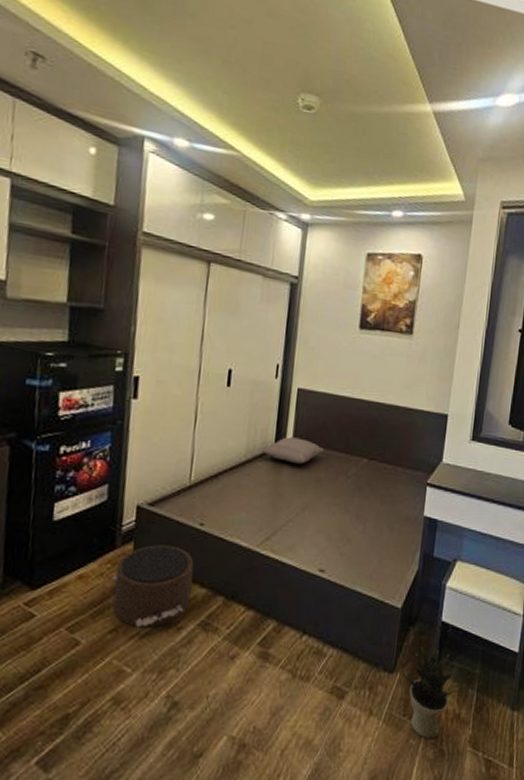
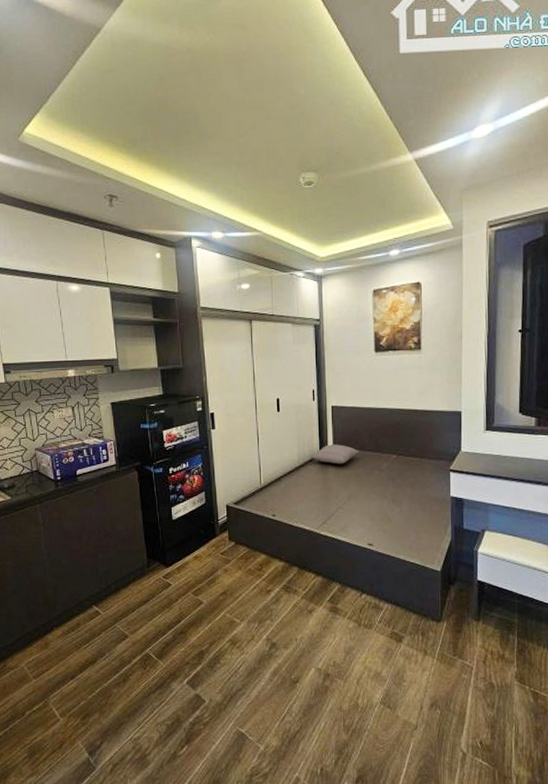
pouf: present [112,545,194,628] -> none [217,532,273,591]
potted plant: present [399,647,456,740] -> none [446,601,497,675]

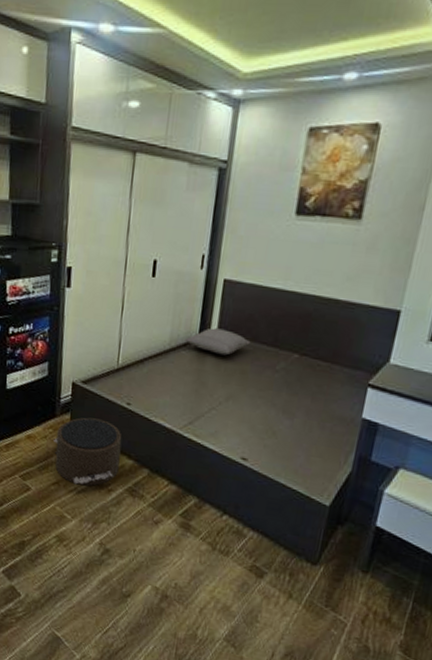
pouf: none [217,532,273,591] -> present [53,417,122,486]

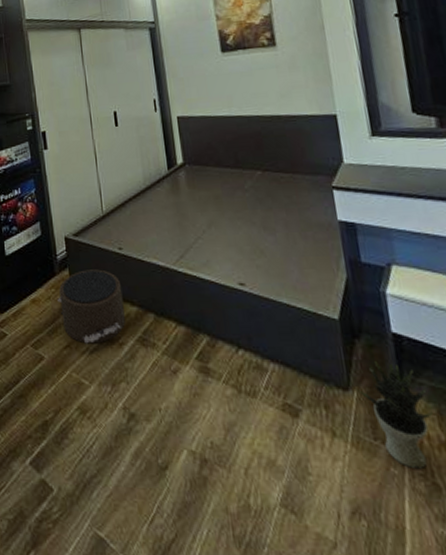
pillow: present [185,328,251,356] -> none [157,160,216,185]
potted plant: none [323,547,390,635] -> present [355,361,433,470]

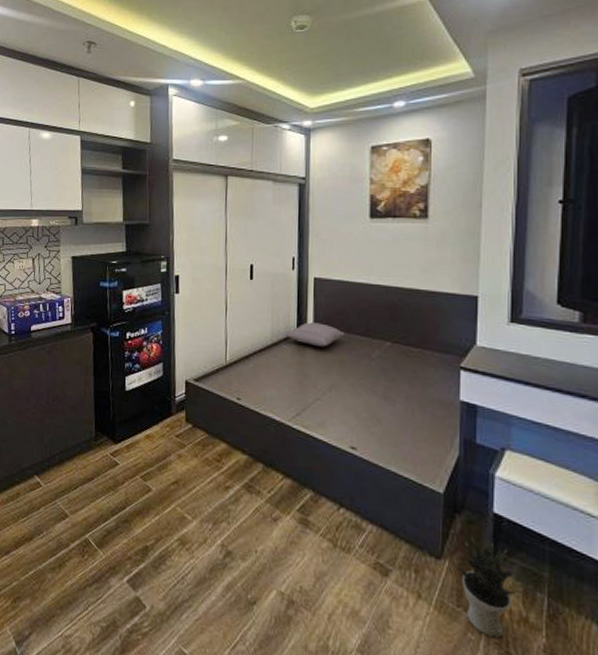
pouf: present [57,269,125,344] -> none [171,414,235,484]
pillow: none [157,160,216,185] -> present [285,322,345,347]

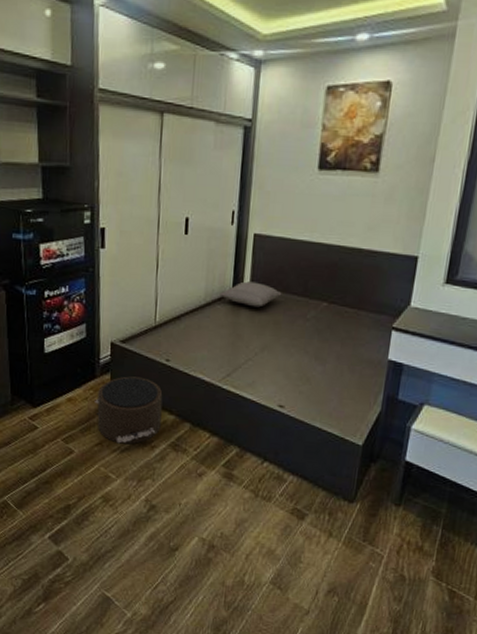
pouf: none [171,414,235,484] -> present [95,376,163,445]
potted plant: present [448,537,519,639] -> none [359,482,420,565]

